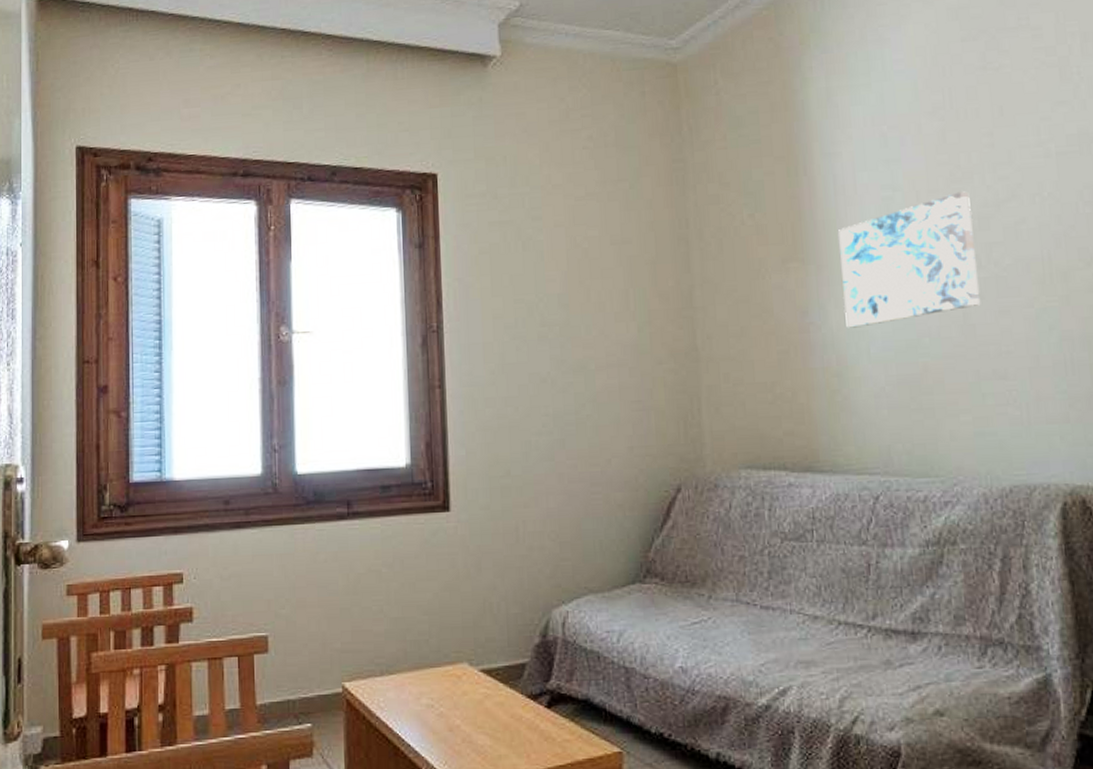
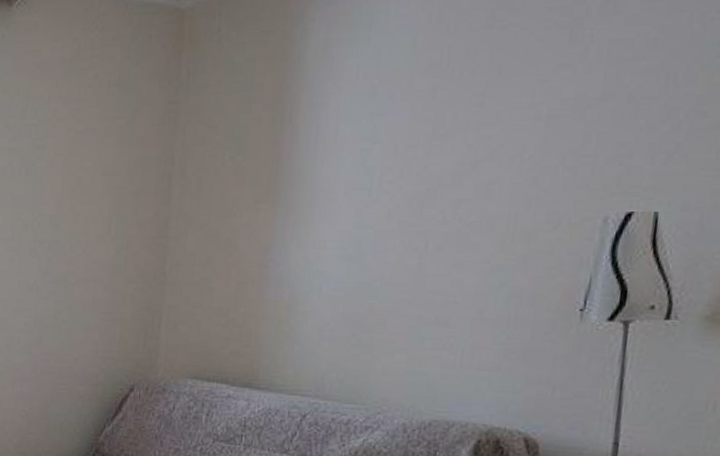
wall art: present [838,191,980,328] -> none [304,148,448,268]

